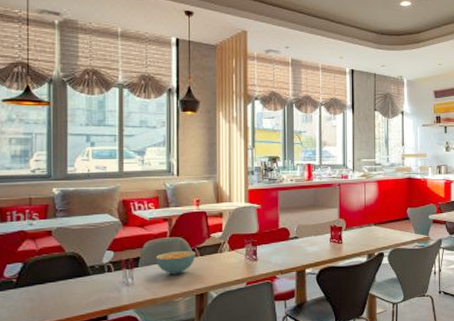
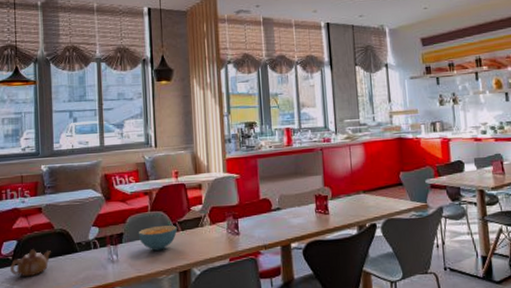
teapot: none [14,272,60,300] -> present [10,249,51,277]

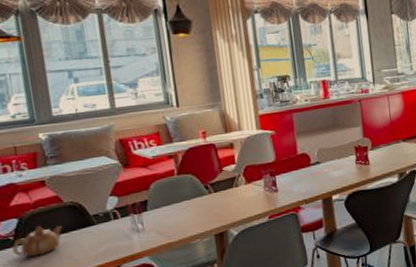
cereal bowl: present [138,225,177,251] -> none [164,188,209,216]

